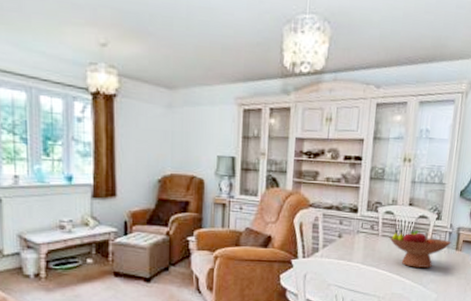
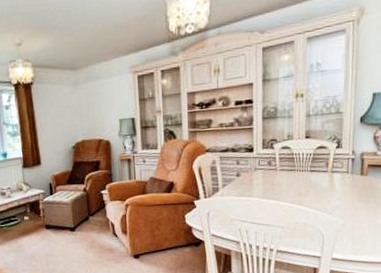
fruit bowl: present [389,229,451,268] -> none [288,160,355,197]

